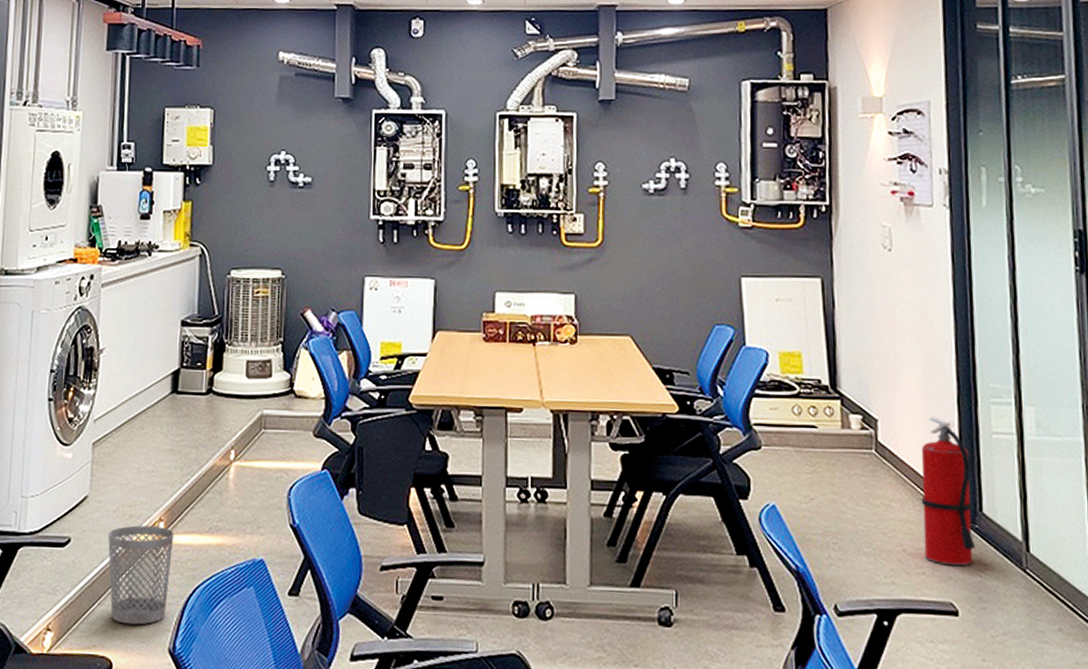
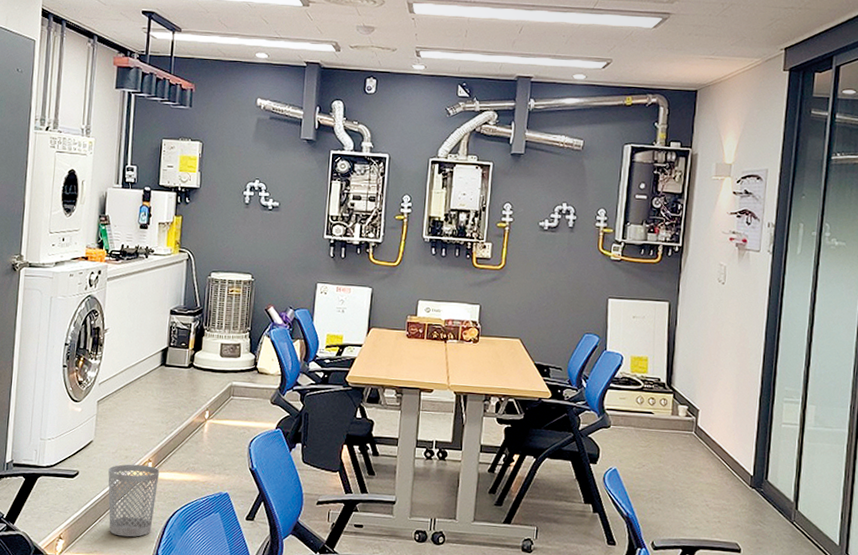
fire extinguisher: present [921,417,976,567] -> none [721,409,763,518]

